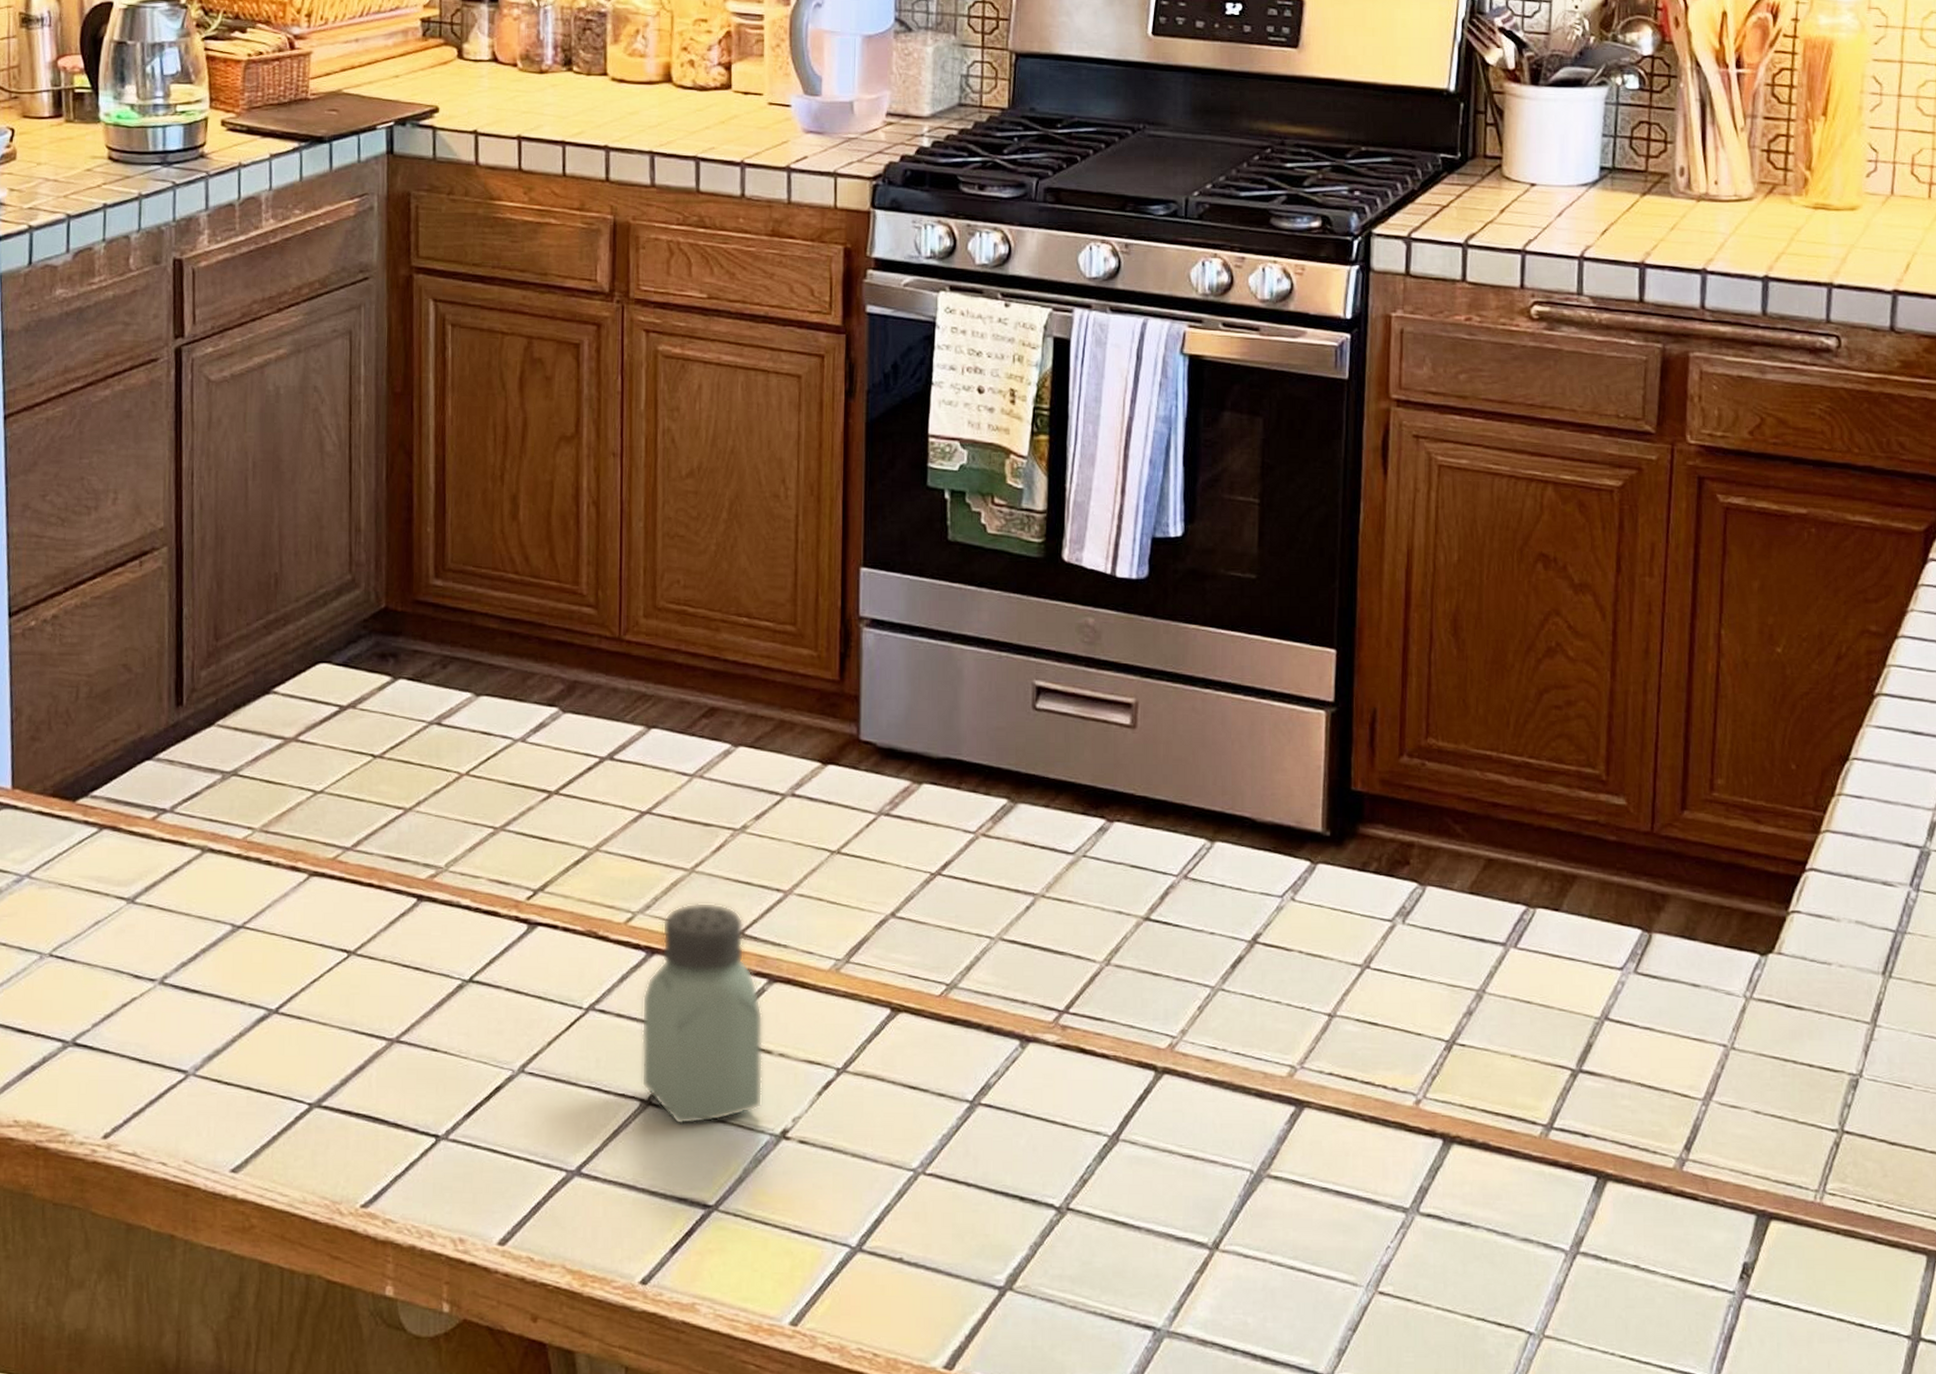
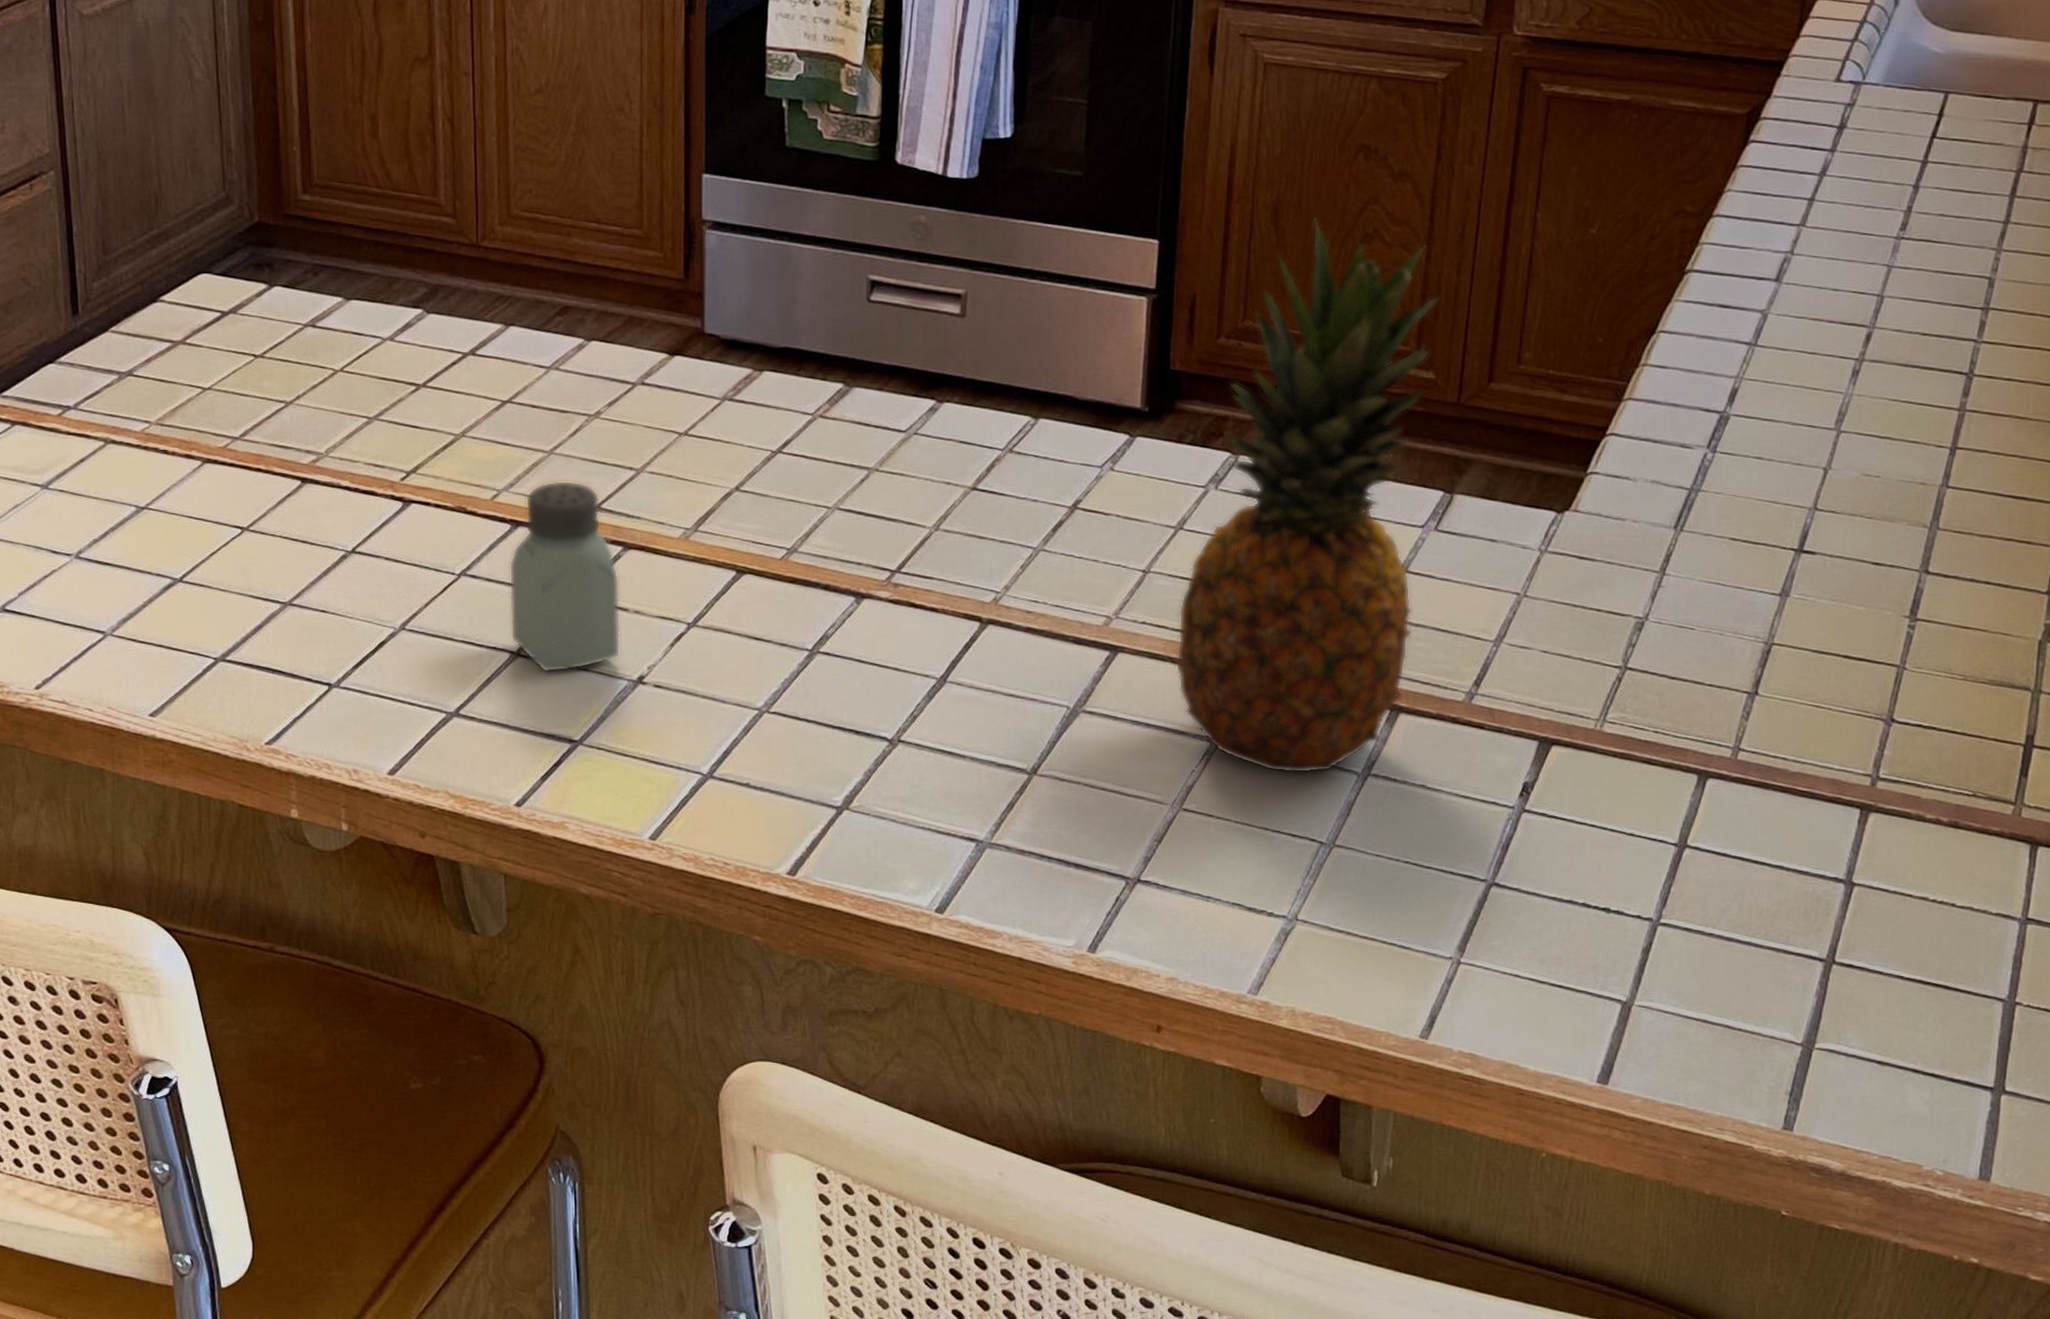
fruit: none [1366,630,1631,1251] -> present [1175,218,1444,774]

